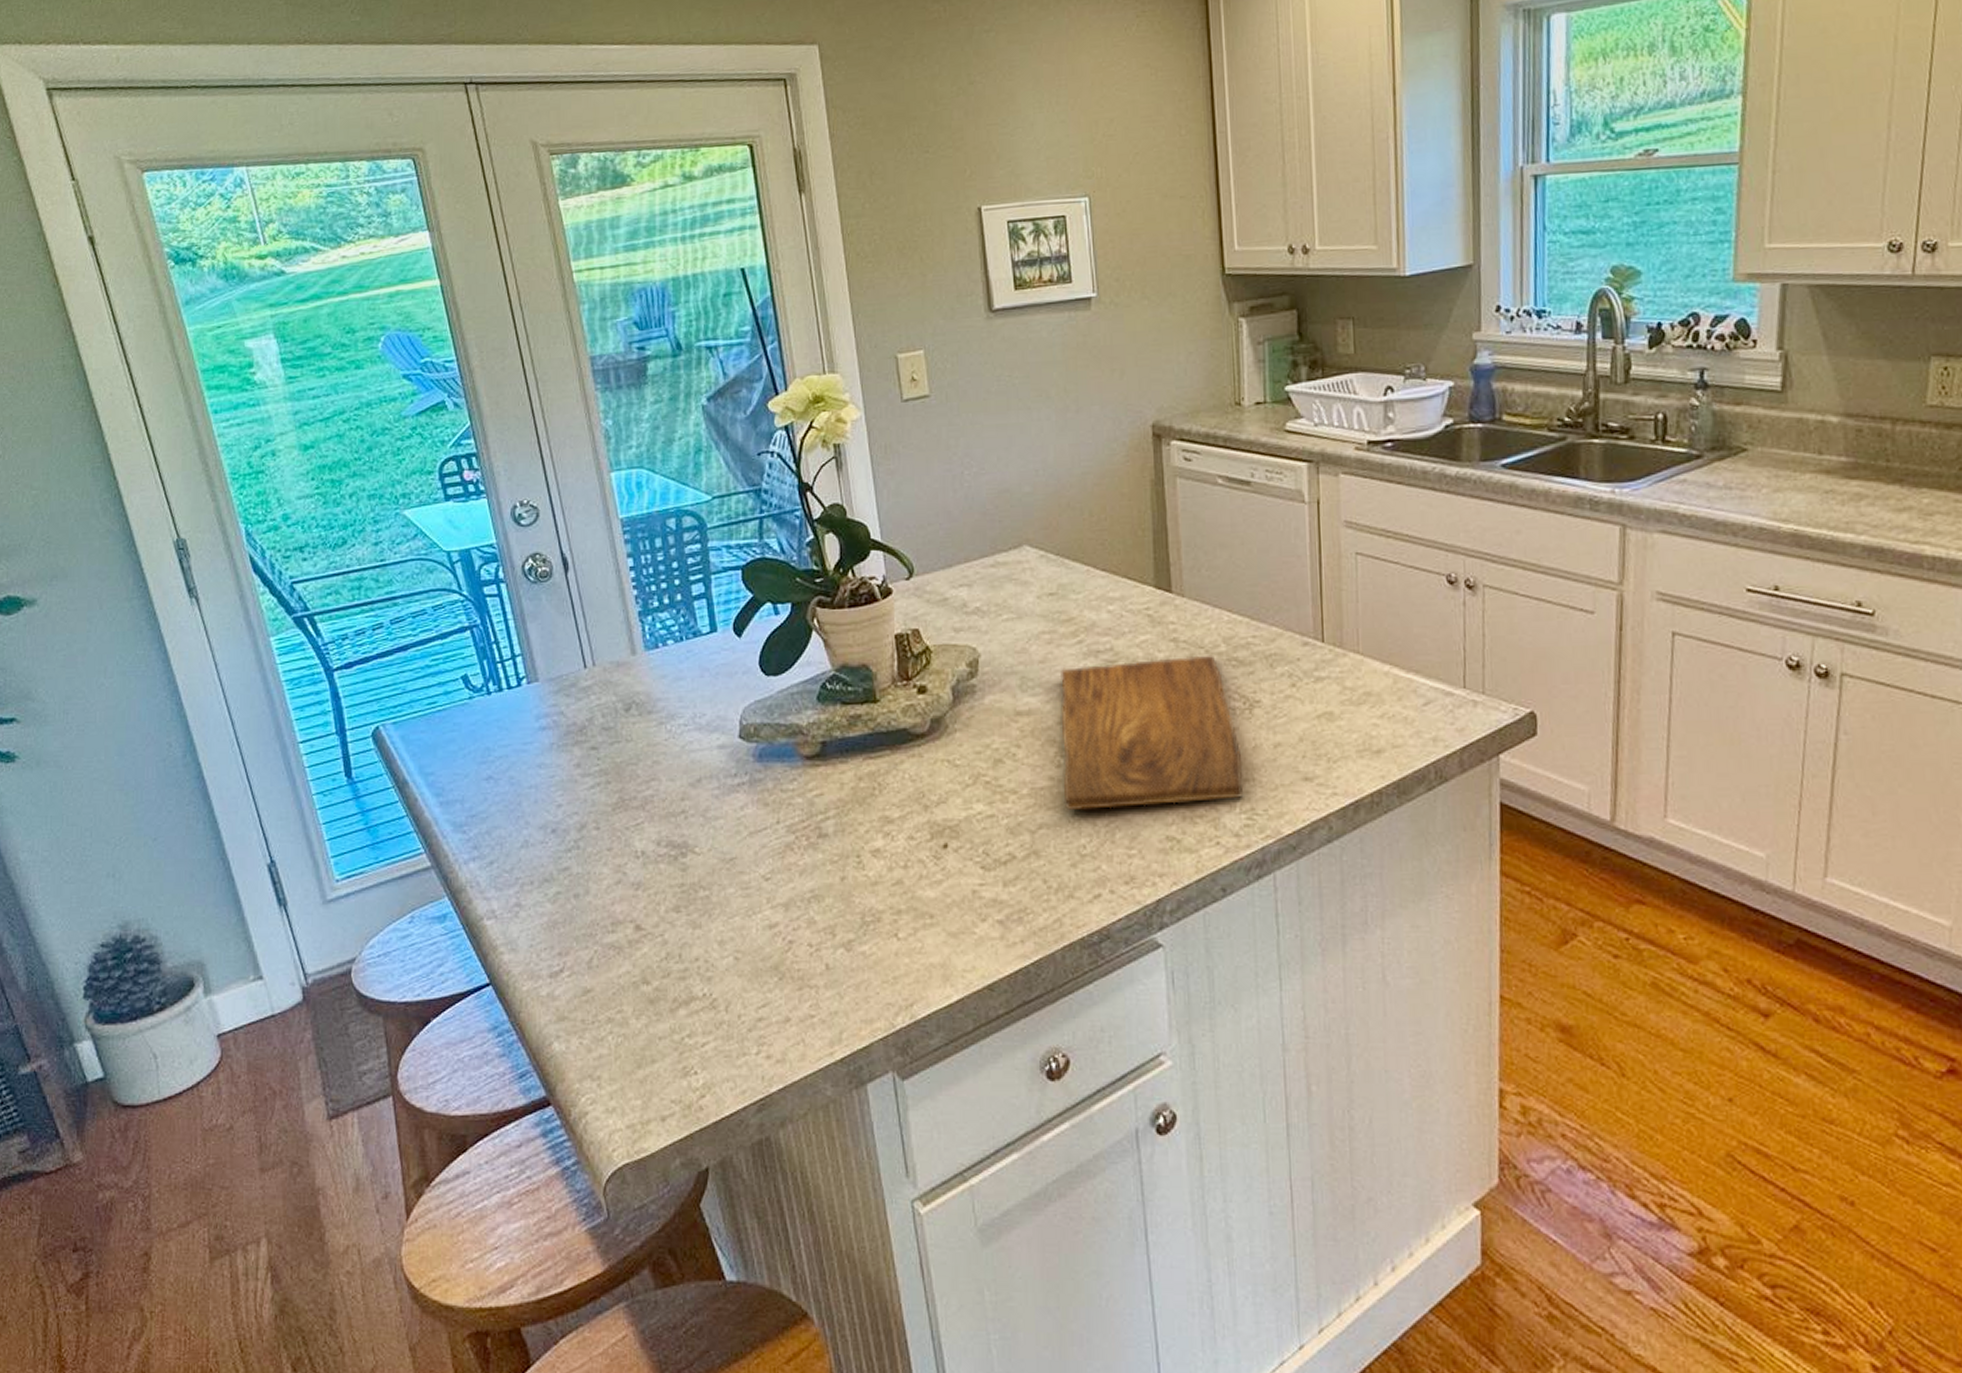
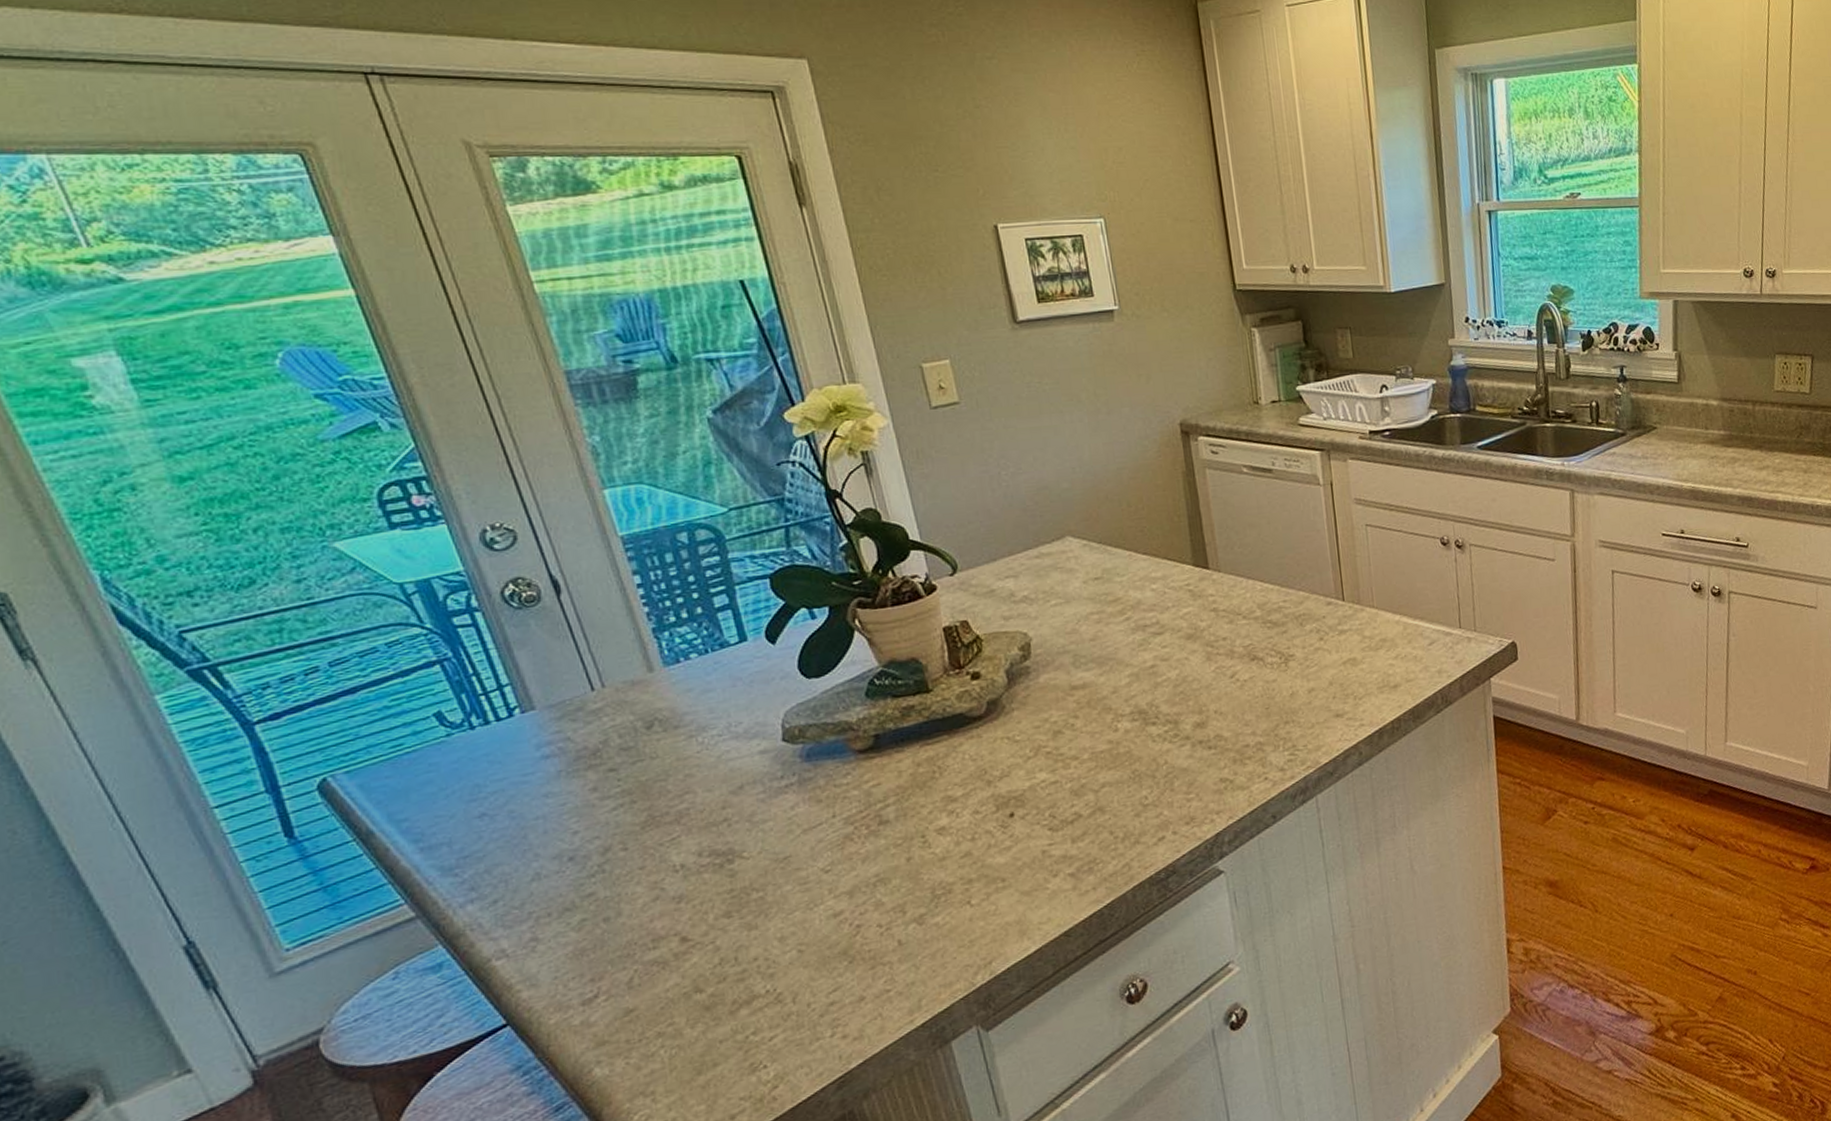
cutting board: present [1059,654,1244,810] -> none [1110,619,1286,768]

